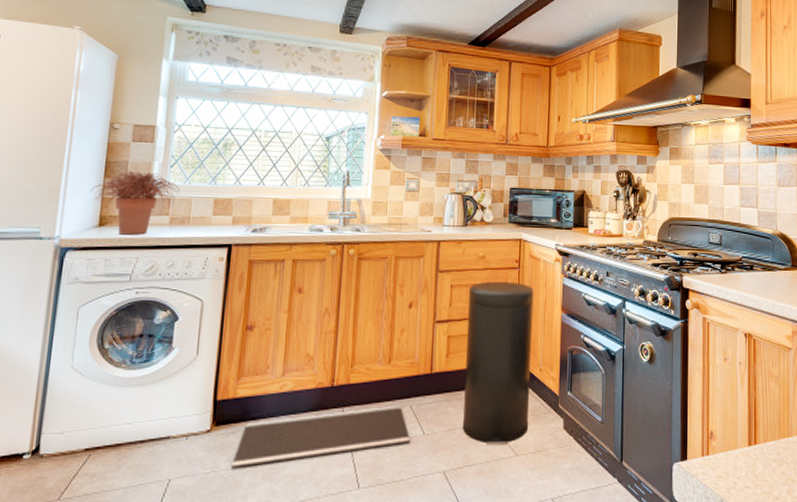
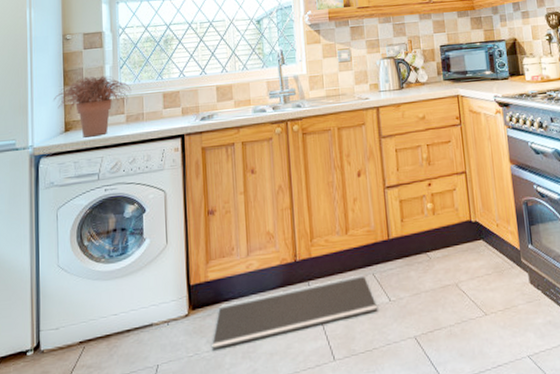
pedal bin: present [462,281,534,446] -> none [413,139,494,307]

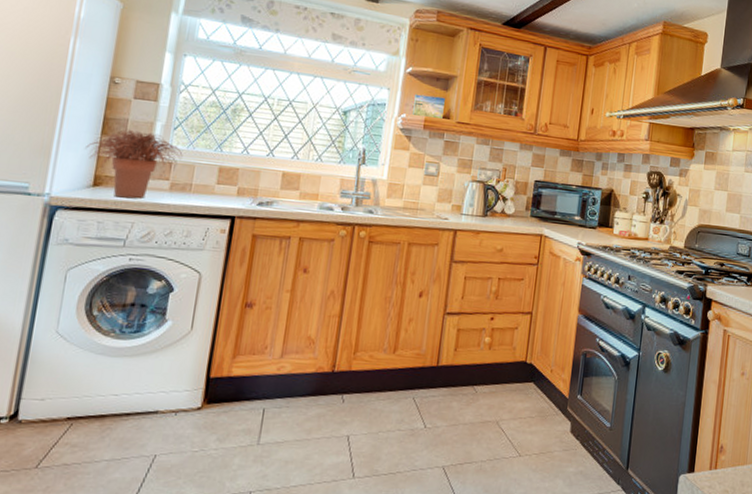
door mat: present [212,274,377,351] -> none [221,396,410,449]

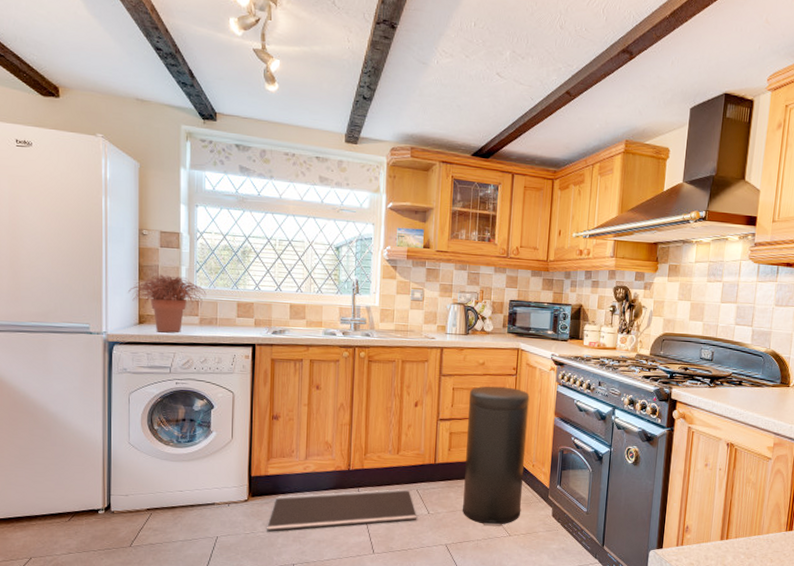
door mat: none [221,396,410,449] -> present [267,489,416,532]
pedal bin: none [466,276,551,445] -> present [462,386,530,527]

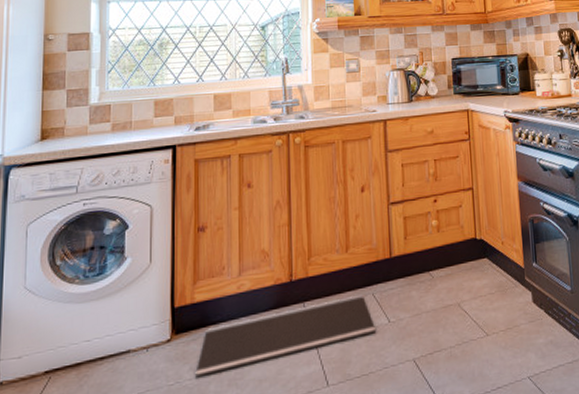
potted plant: present [128,273,207,333] -> none [30,80,120,147]
pedal bin: present [462,386,530,527] -> none [420,154,497,328]

